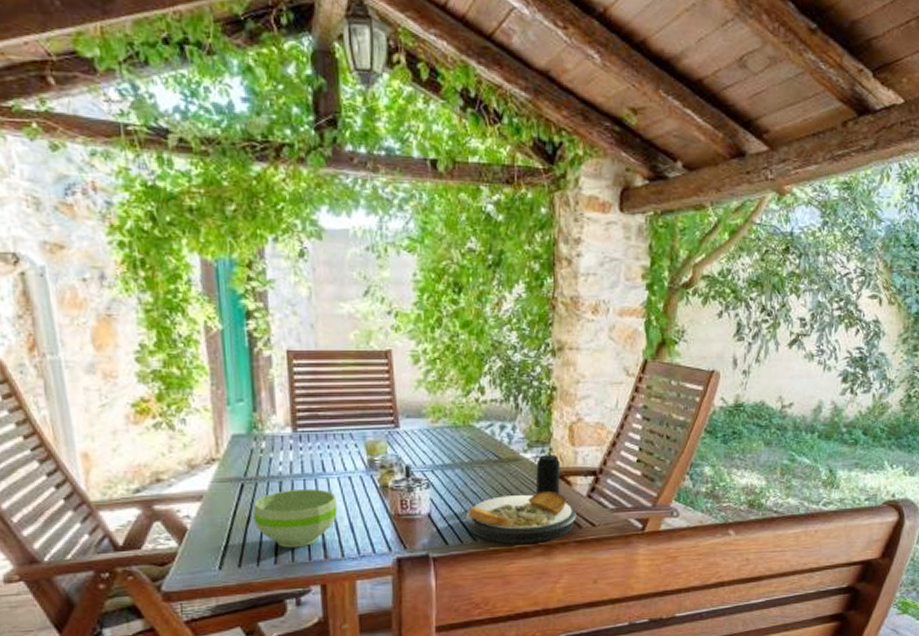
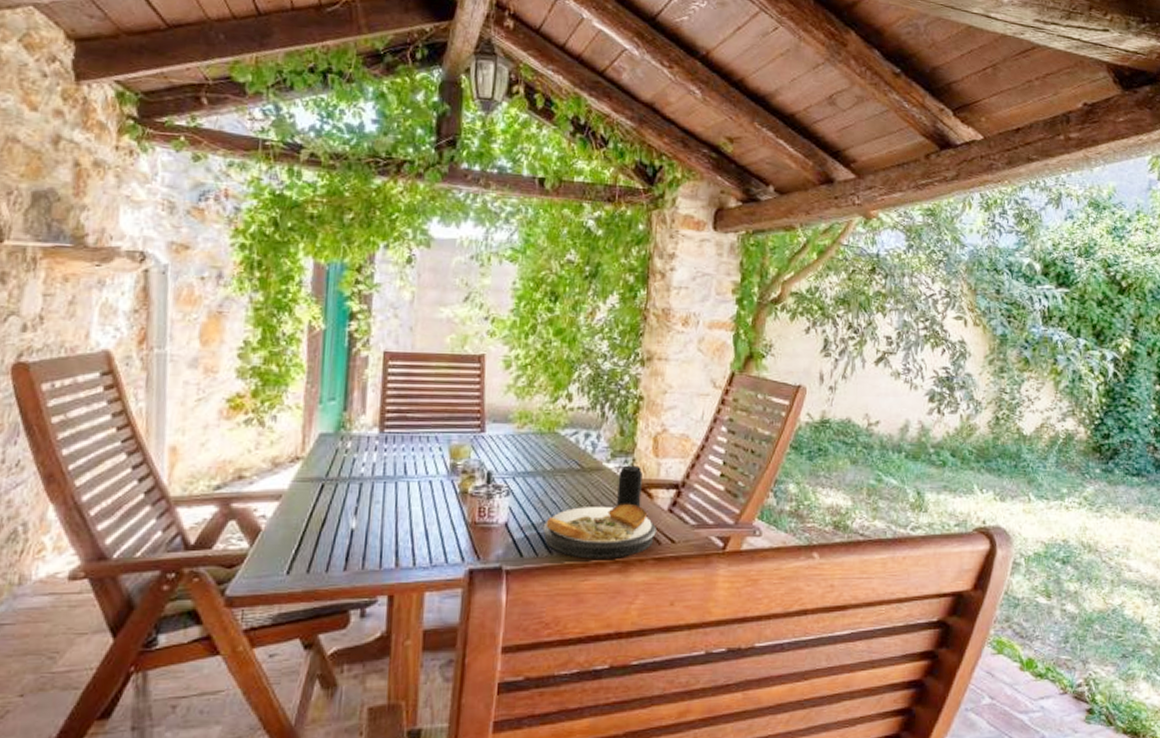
bowl: present [253,488,338,548] -> none [328,491,415,554]

